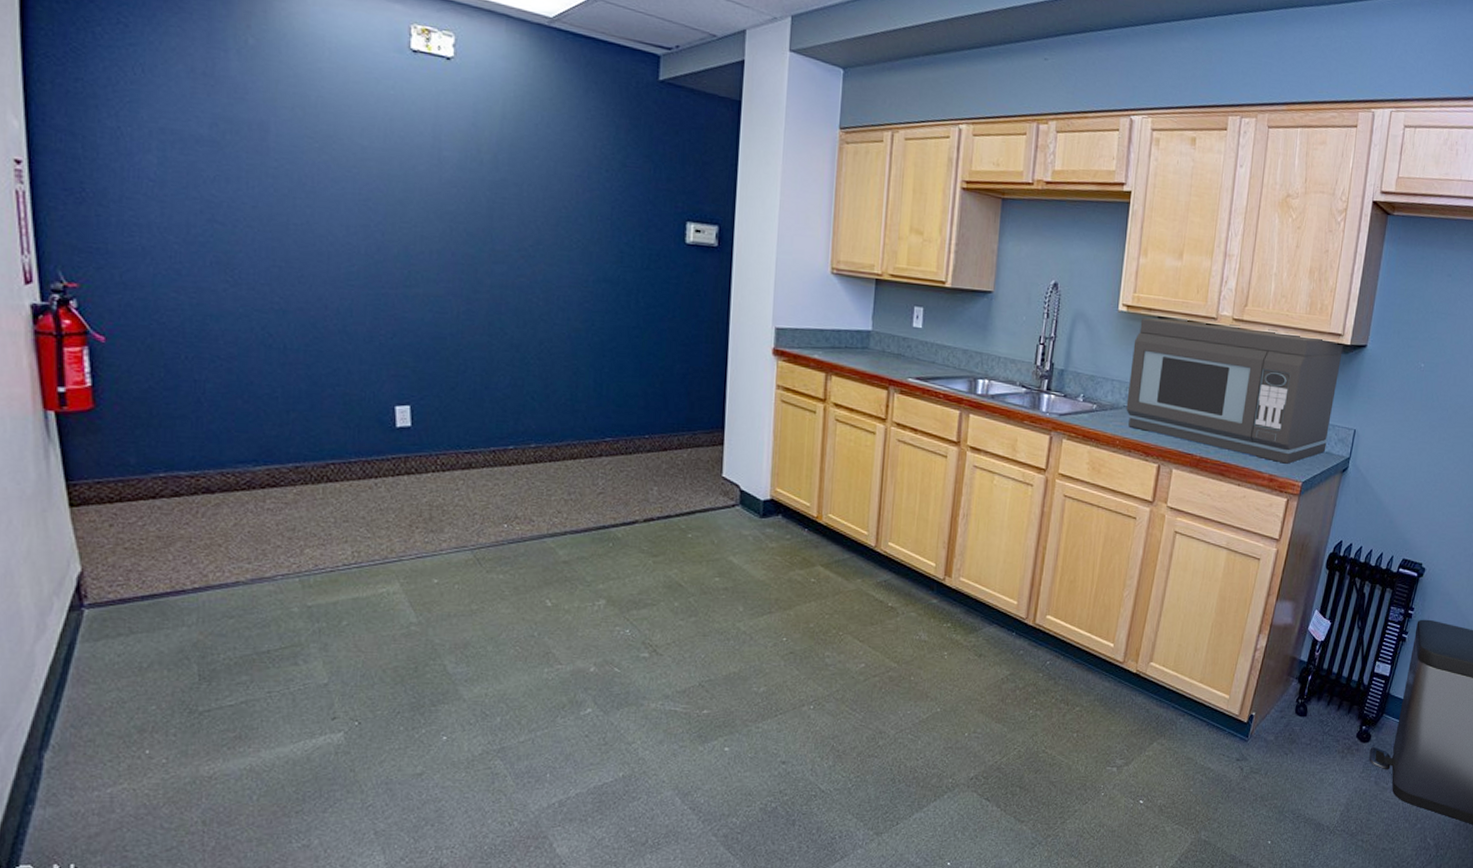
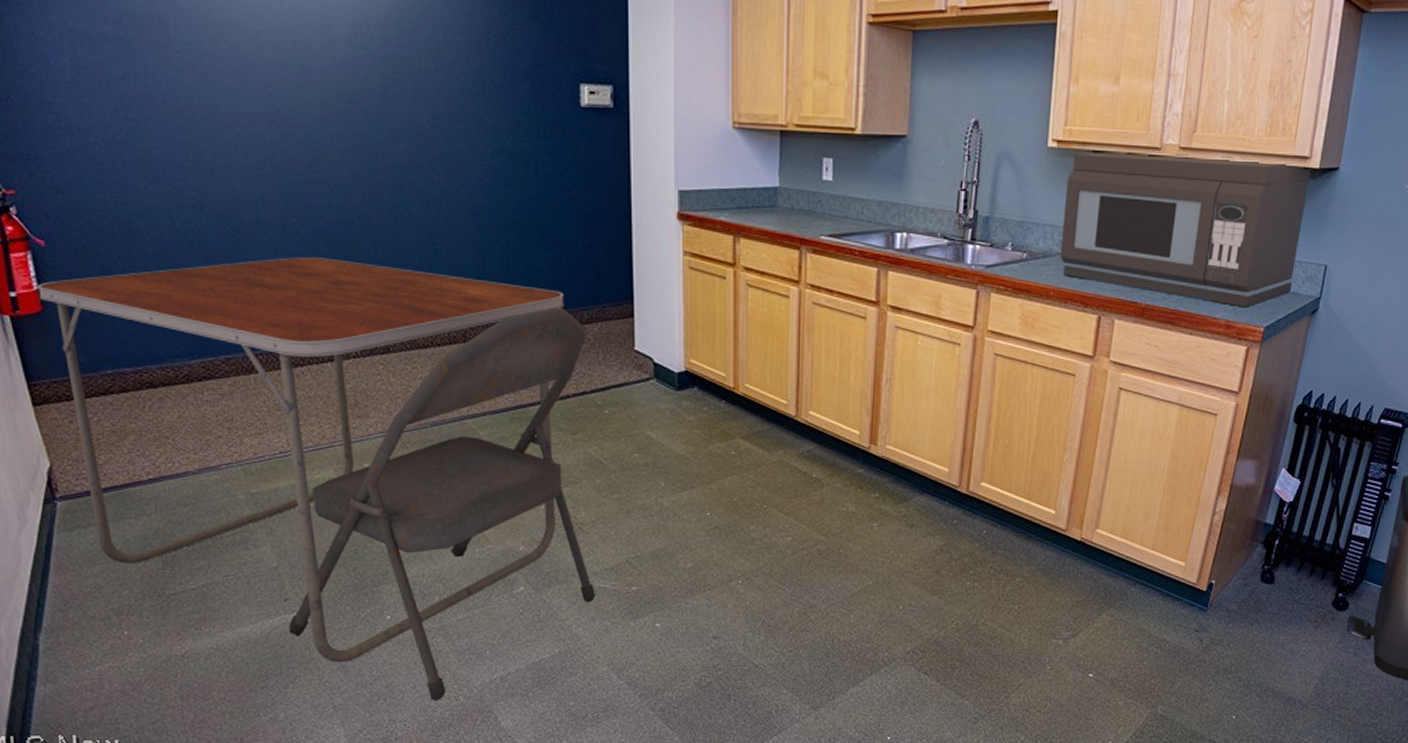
folding table: none [90,368,655,786] -> present [36,257,564,663]
folding chair: none [334,431,676,826] -> present [289,307,595,700]

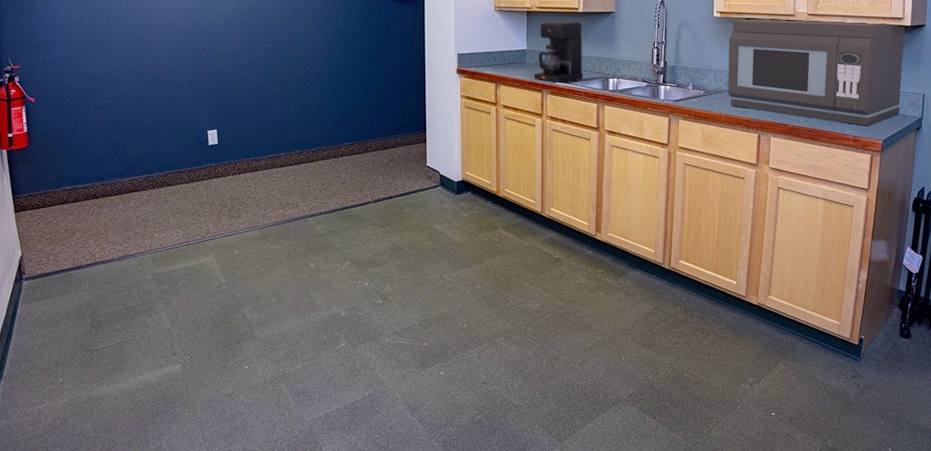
folding table: present [36,257,564,663] -> none [26,106,378,403]
folding chair: present [289,307,595,700] -> none [175,136,396,433]
coffee maker: none [788,146,860,238] -> present [533,21,583,83]

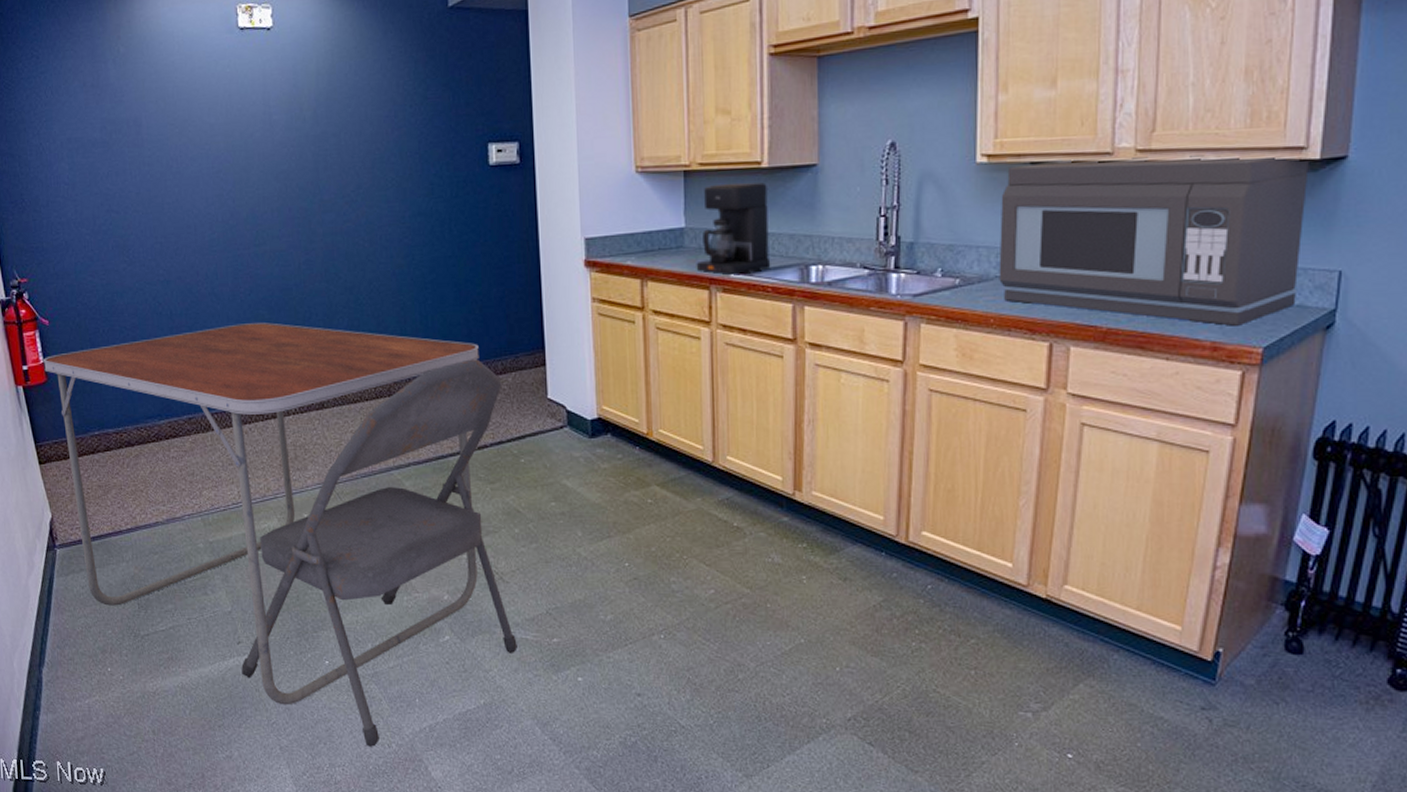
folding table: none [26,106,378,403] -> present [42,322,479,705]
folding chair: none [175,136,396,433] -> present [241,359,517,747]

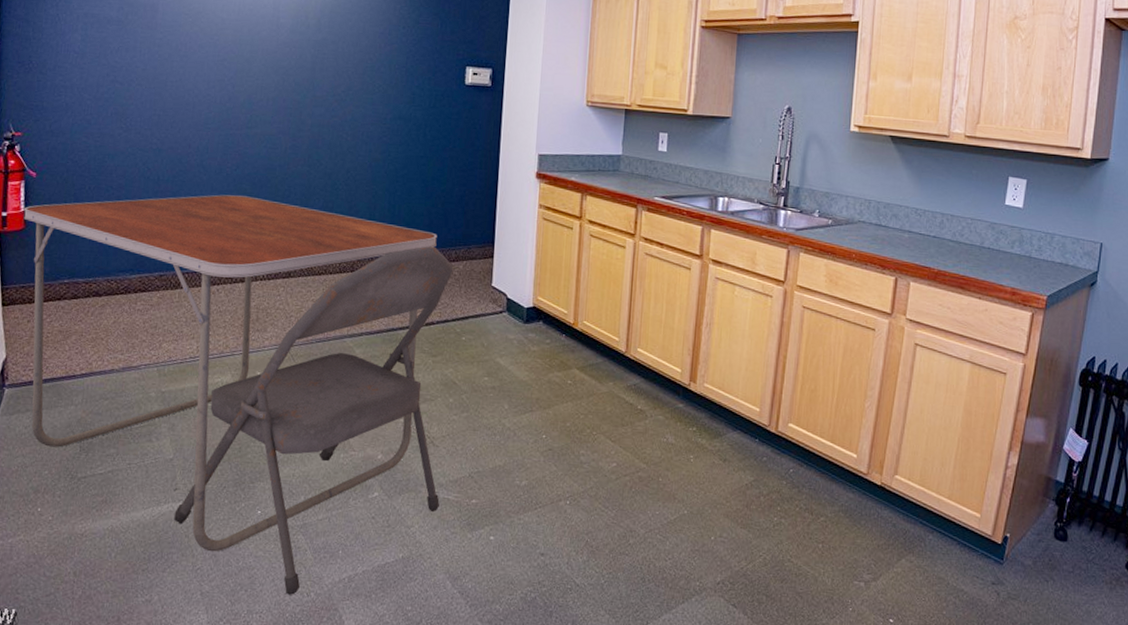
coffee maker: present [696,182,771,276] -> none [627,123,690,198]
microwave: present [998,155,1311,326] -> none [861,137,1084,278]

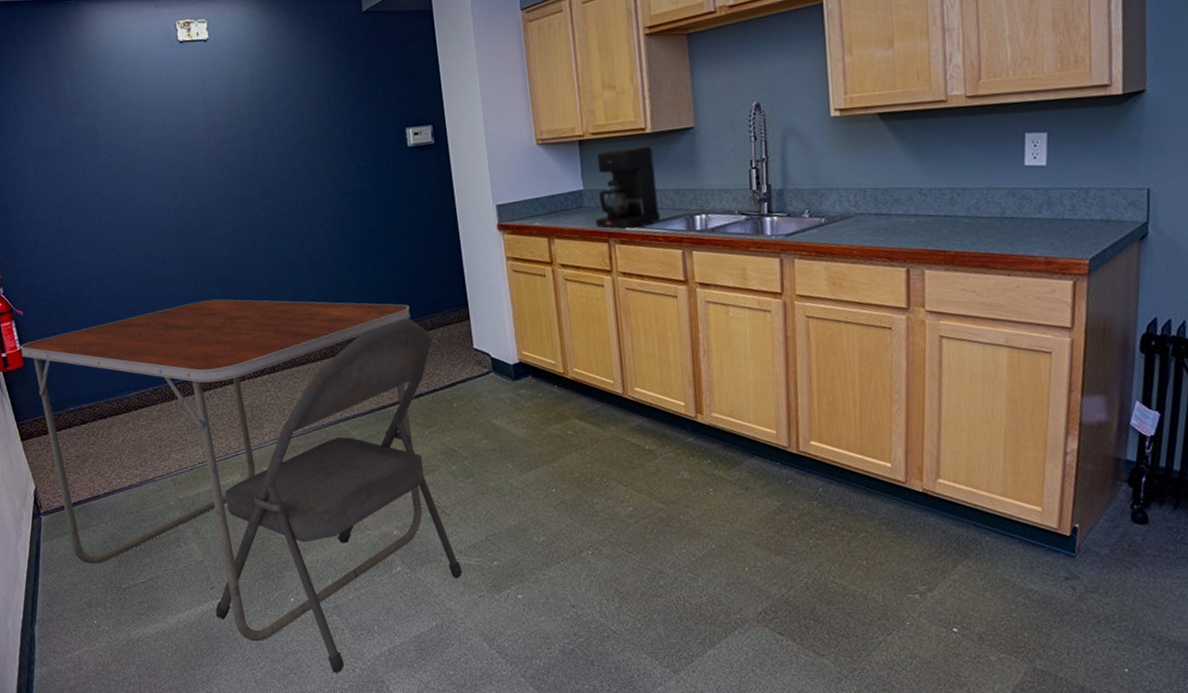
coffee maker: none [627,123,690,198] -> present [595,146,661,229]

